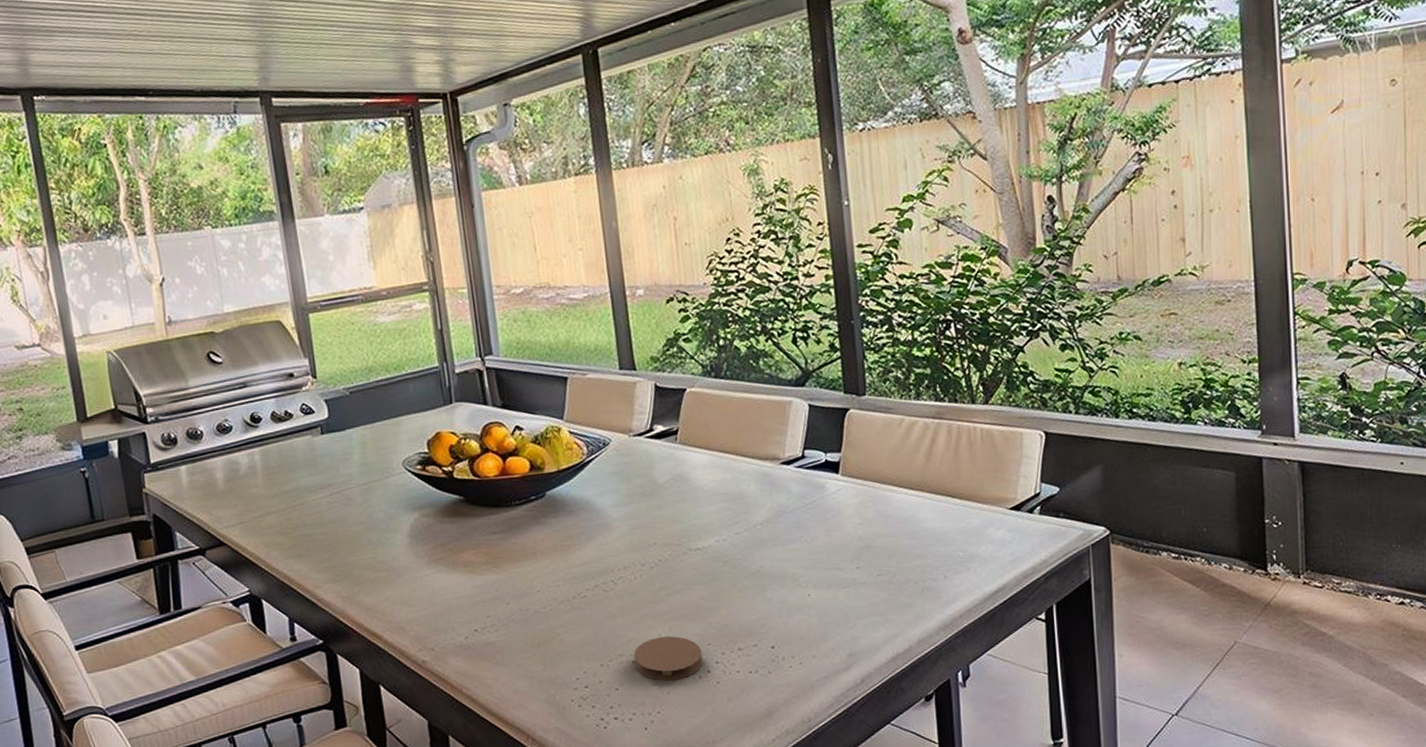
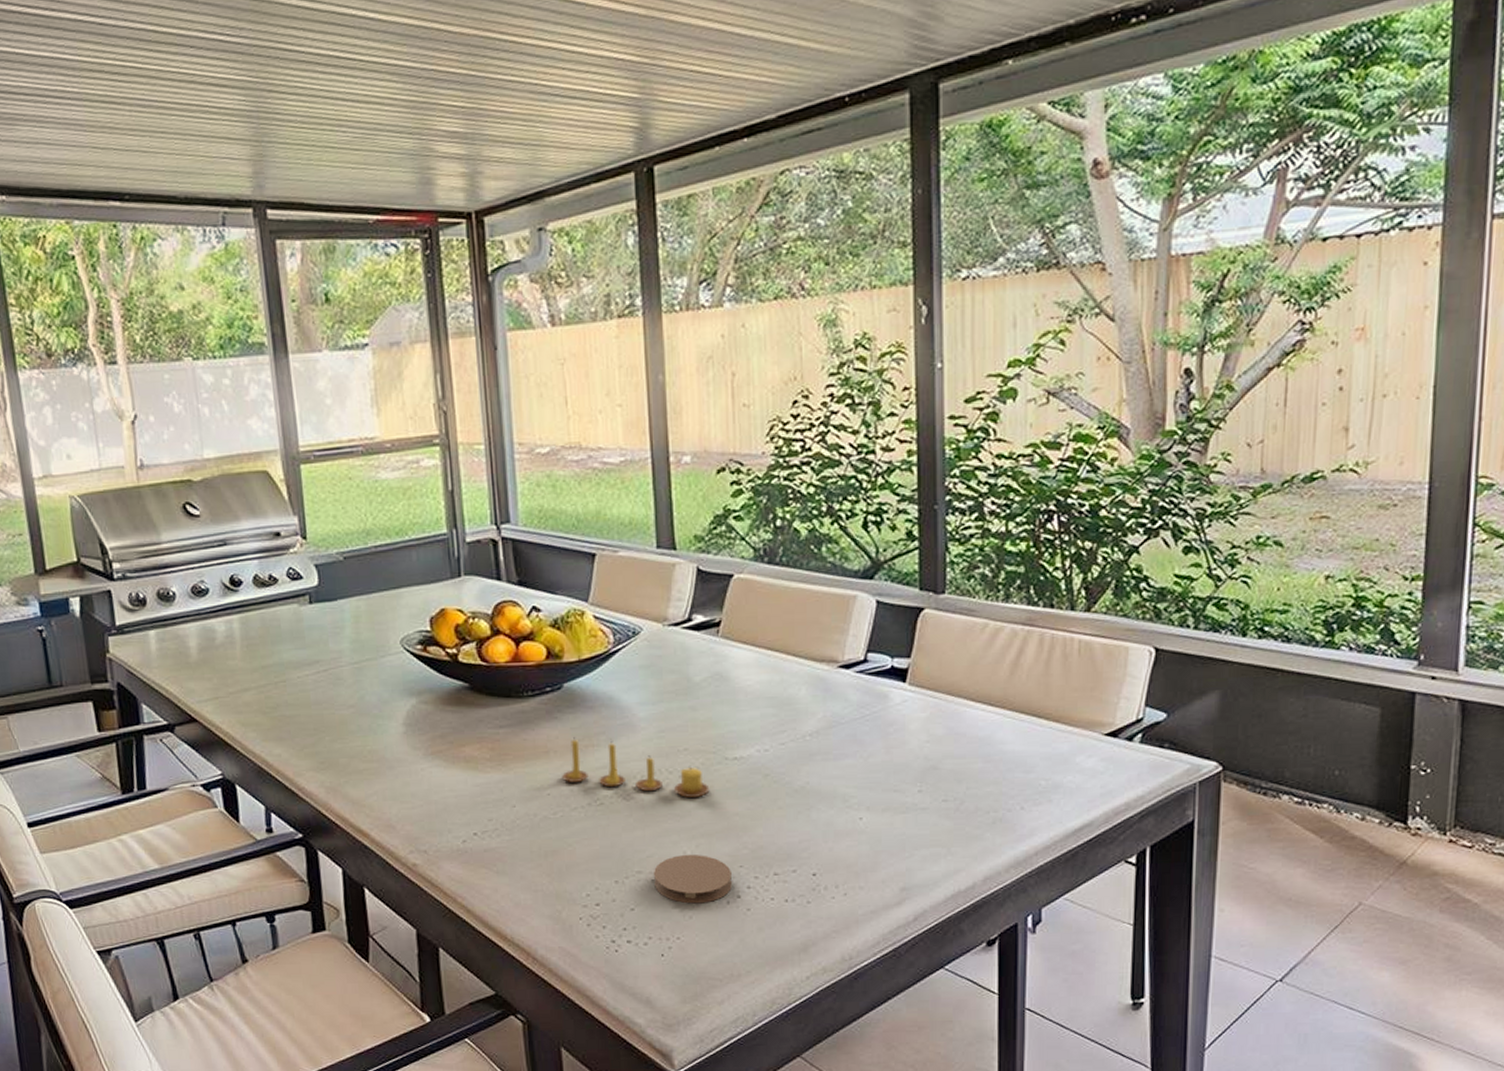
candle: none [549,538,678,586] -> present [562,737,710,797]

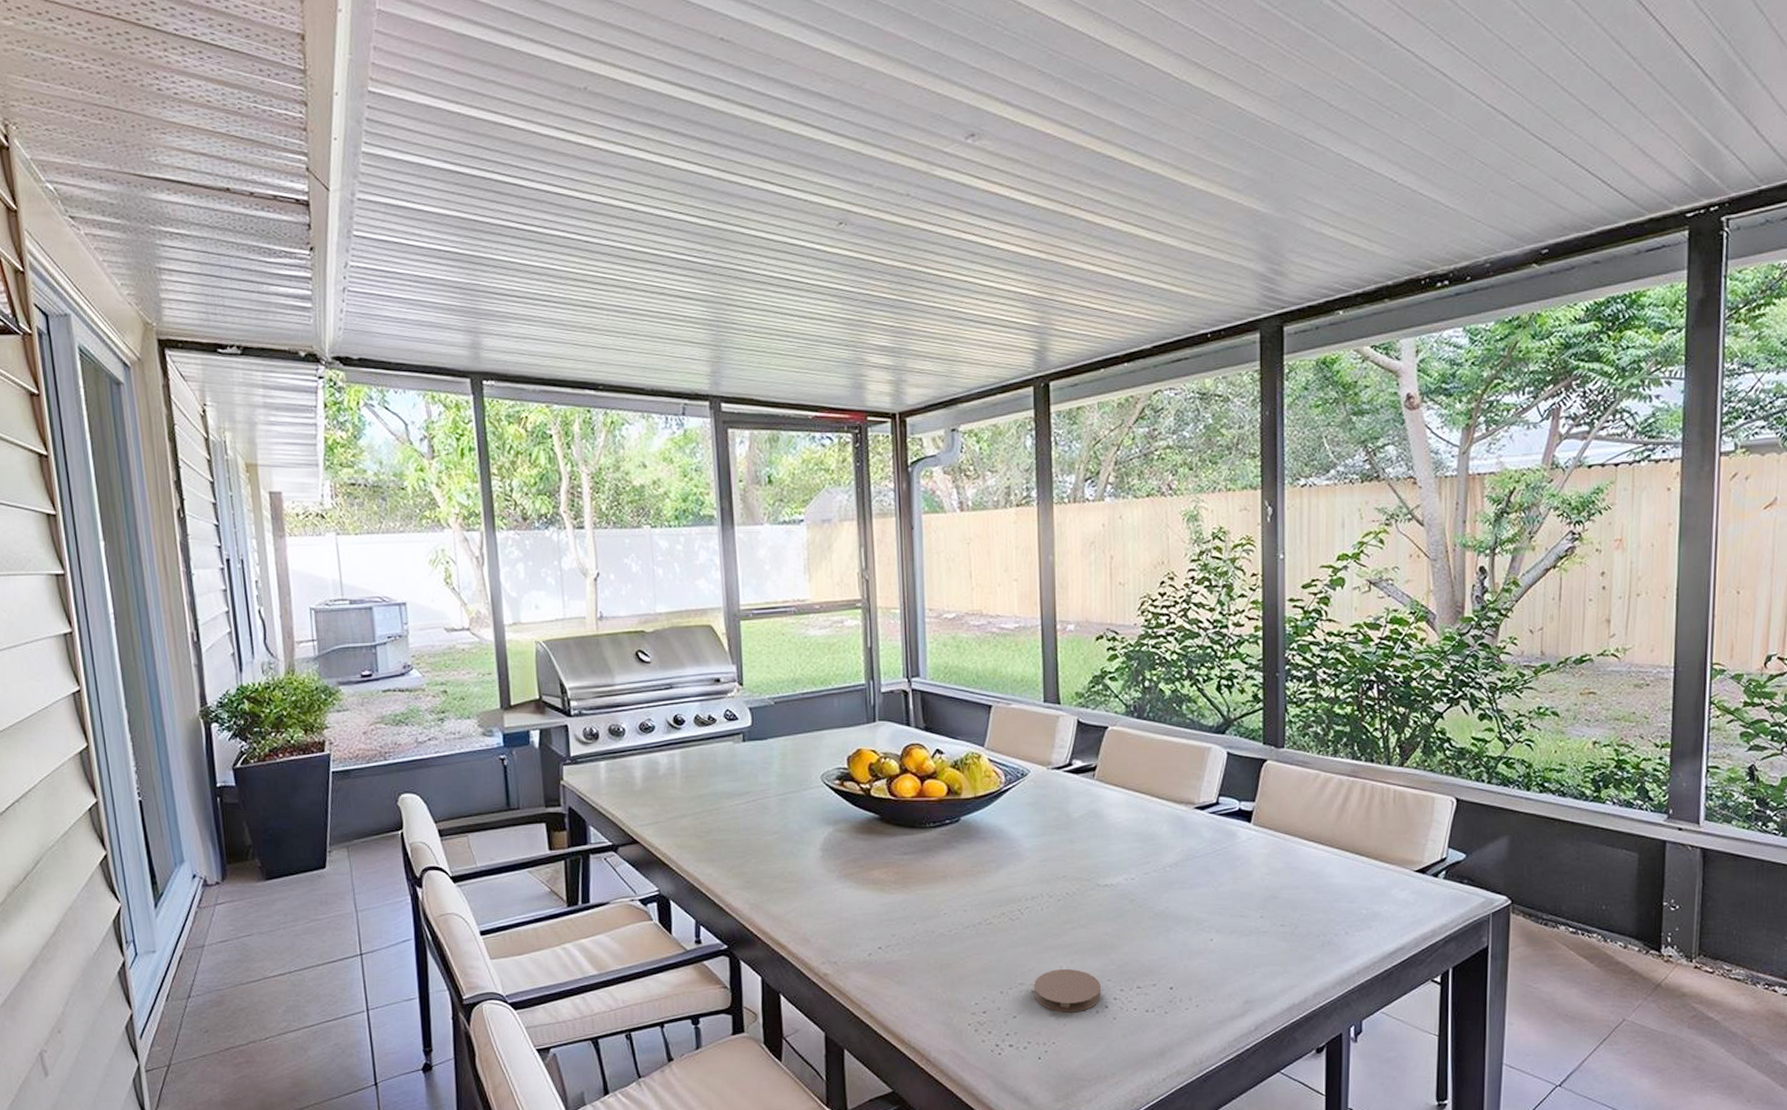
candle: present [562,737,710,797] -> none [957,864,1084,919]

